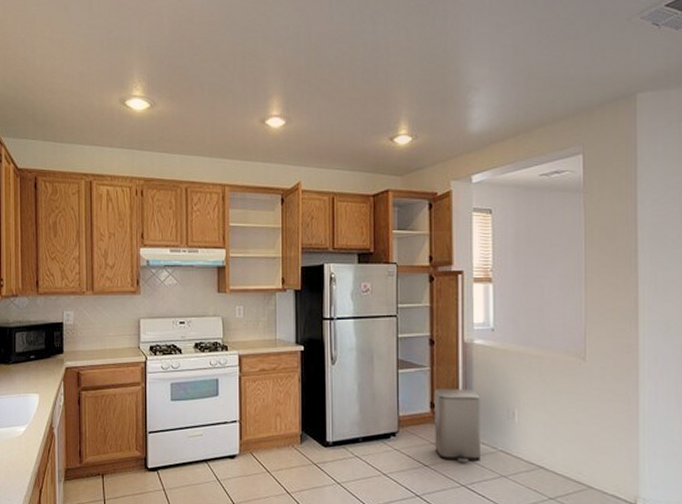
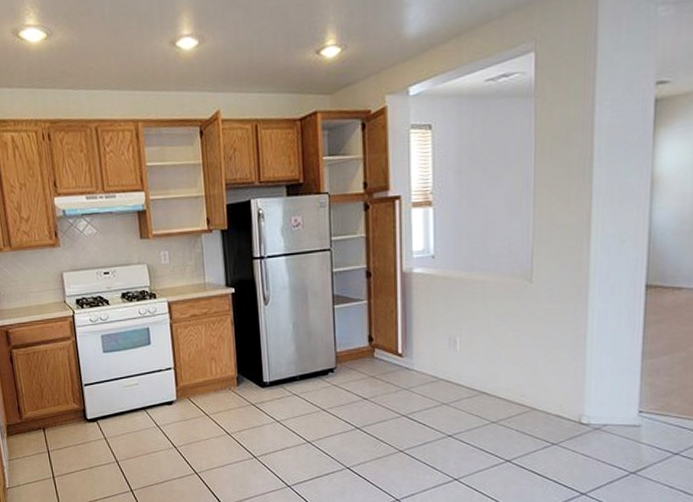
pedal bin: present [434,389,480,463] -> none [372,320,421,393]

